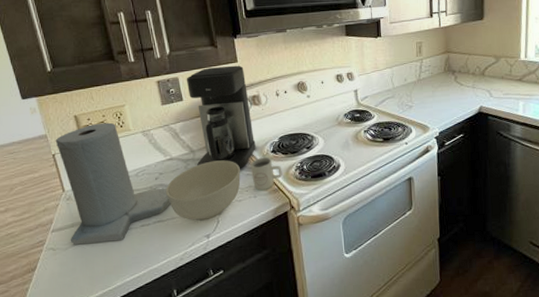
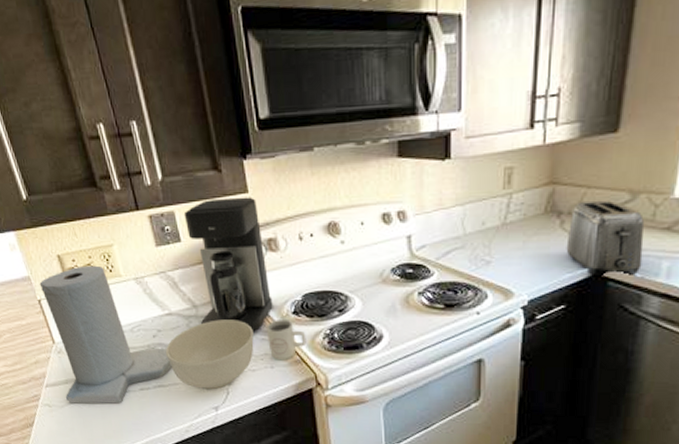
toaster: none [460,62,508,112] -> present [566,200,644,275]

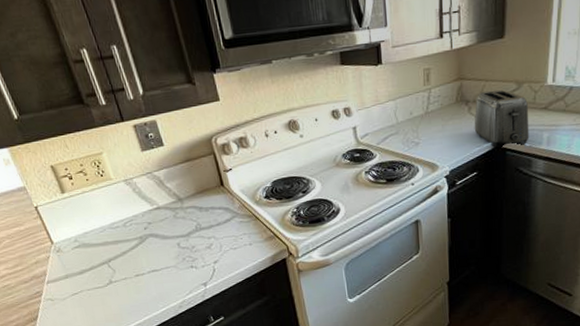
paper towel: present [39,265,172,404] -> none [35,171,163,295]
bowl: present [165,319,254,390] -> none [156,207,234,269]
coffee maker: present [183,197,273,331] -> none [164,104,248,216]
mug: present [267,318,307,361] -> none [244,202,278,238]

